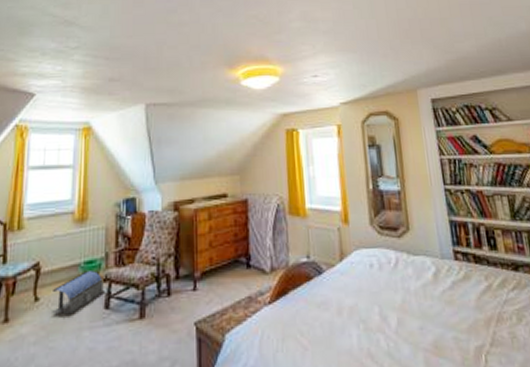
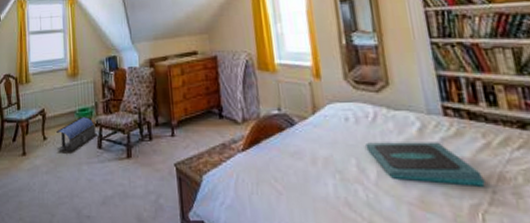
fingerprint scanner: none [388,286,487,329] -> present [365,142,485,187]

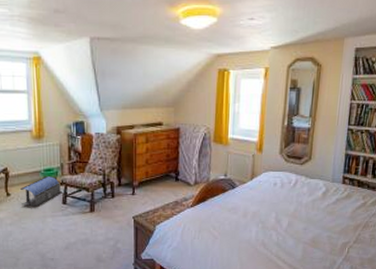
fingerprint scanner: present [365,142,485,187] -> none [284,201,356,231]

